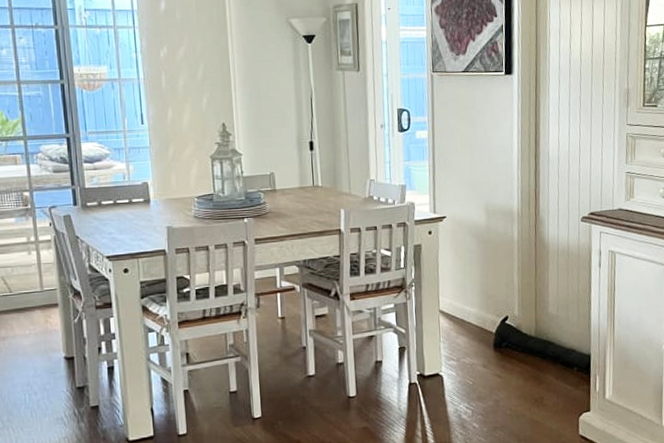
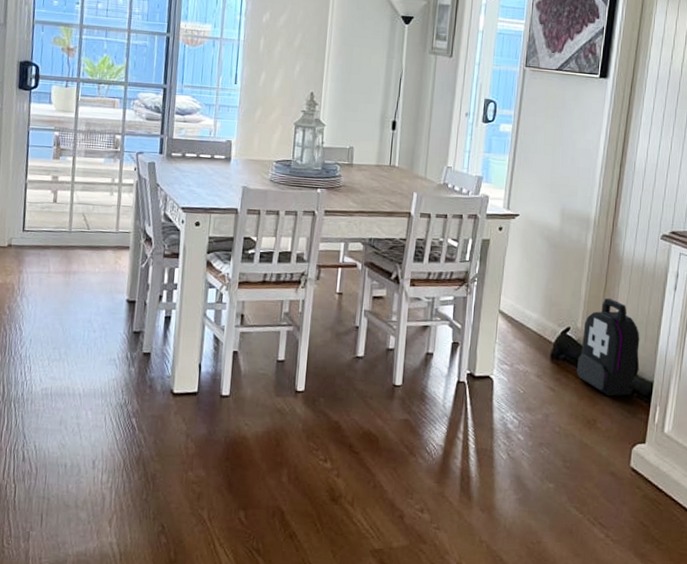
backpack: none [519,283,577,374] -> present [577,298,640,397]

